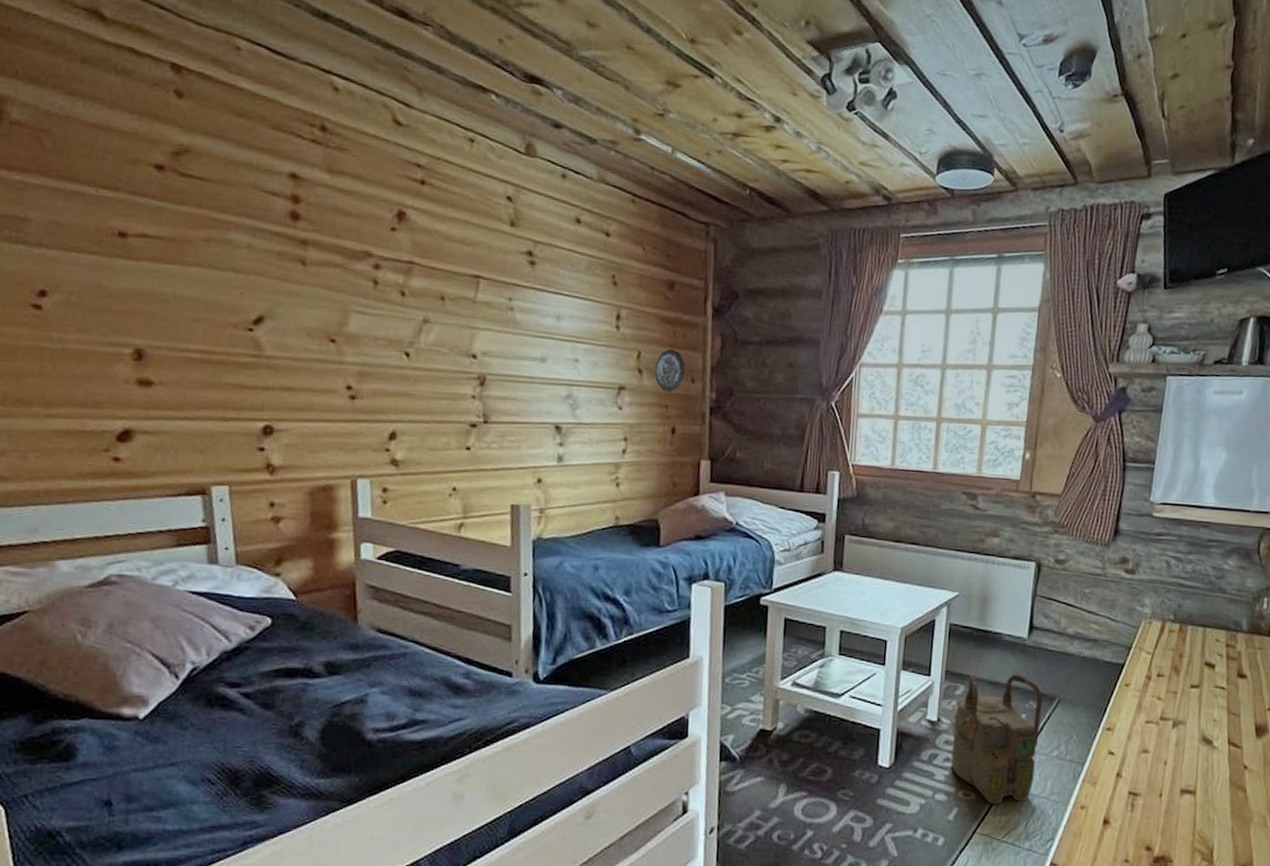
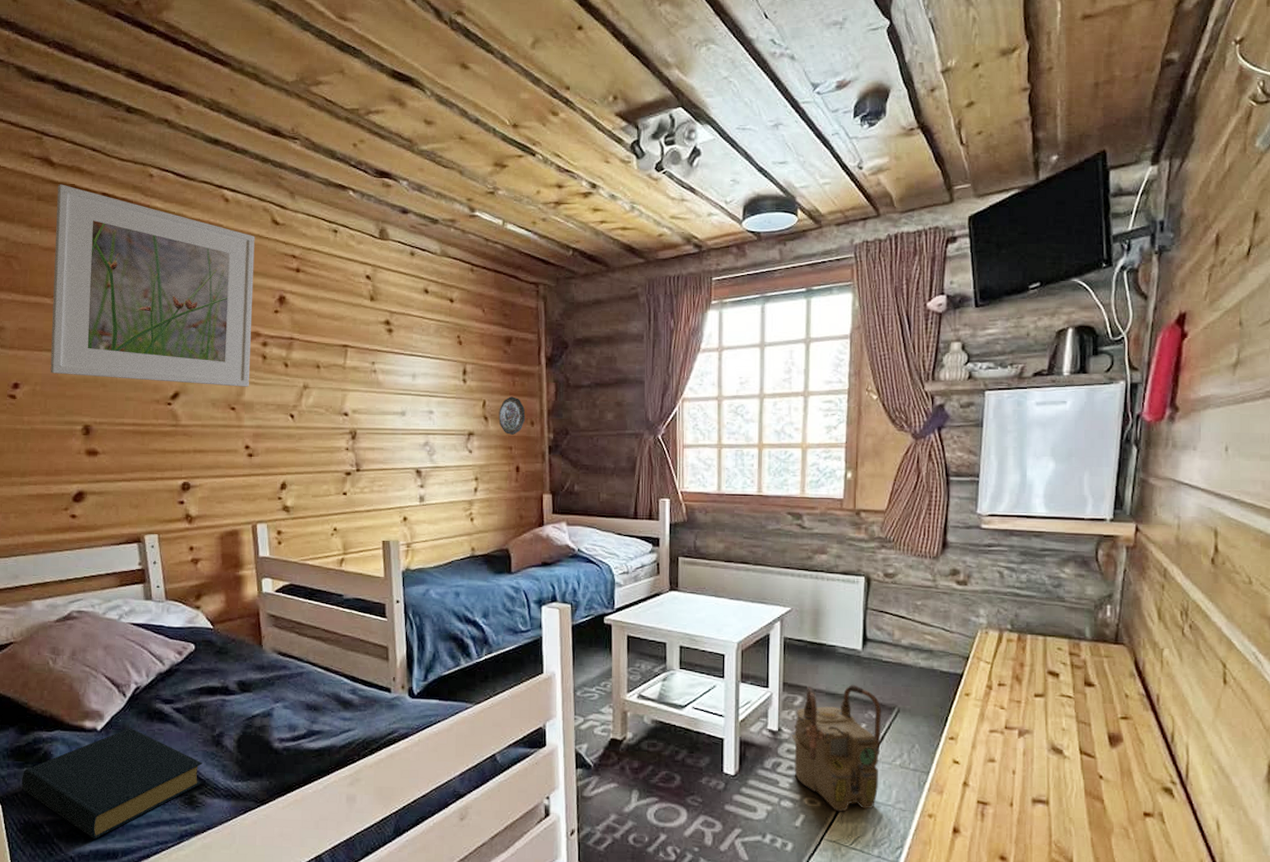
hardback book: none [33,716,276,848] -> present [21,728,203,839]
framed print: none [91,45,371,316] -> present [50,184,255,387]

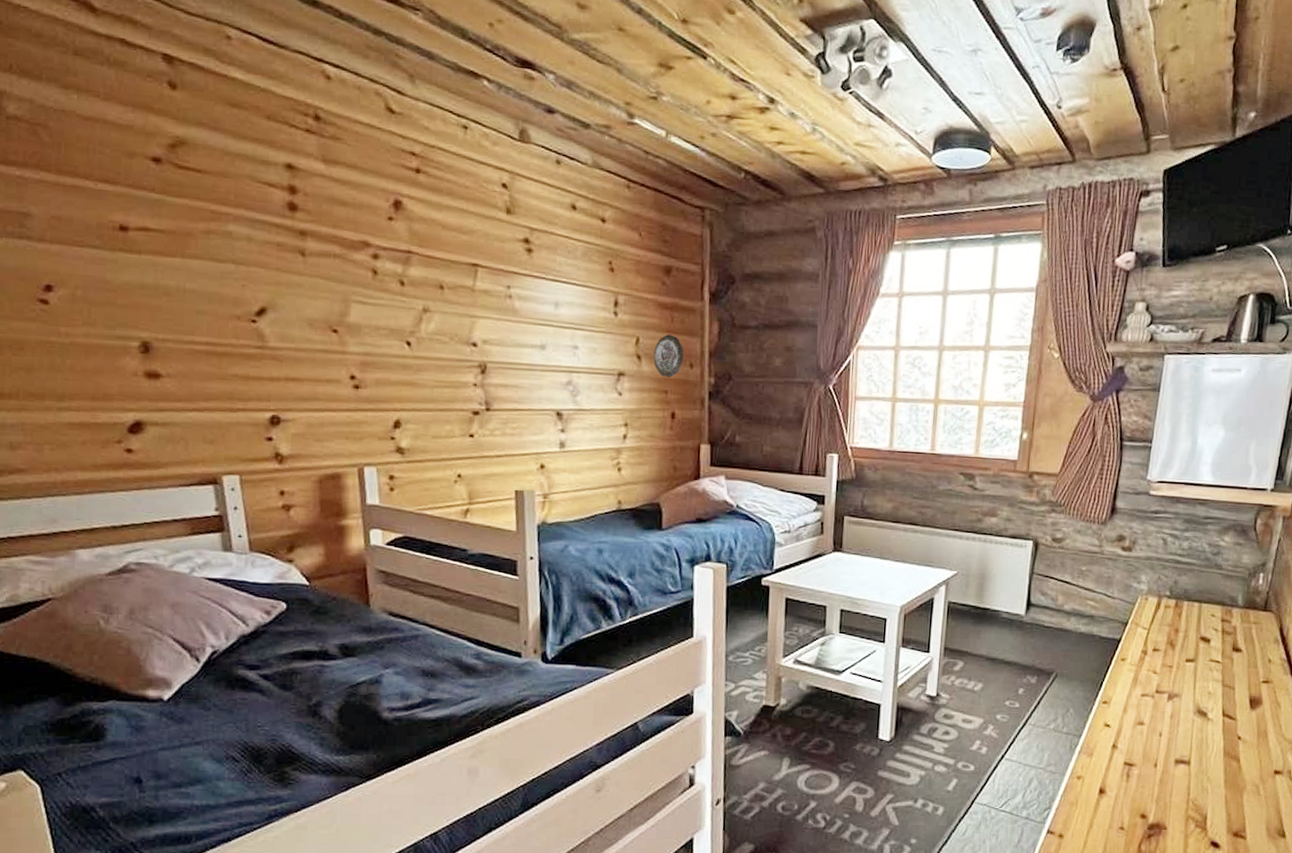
hardback book: present [21,728,203,839] -> none [66,697,296,823]
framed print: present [50,184,255,387] -> none [95,36,365,306]
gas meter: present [791,685,881,812] -> none [949,650,1040,776]

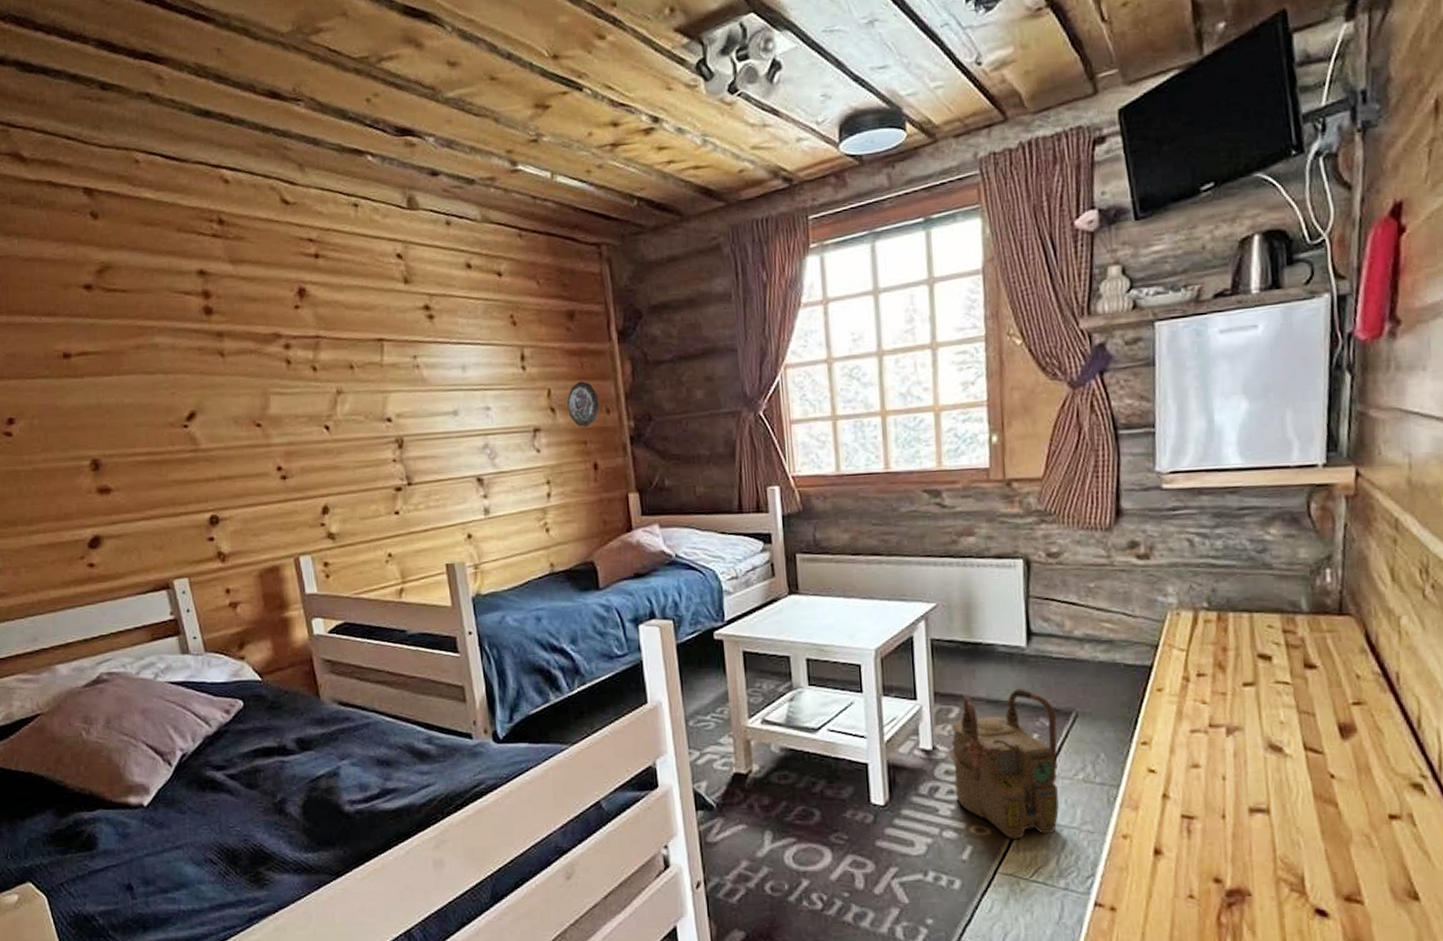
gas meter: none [949,650,1040,776] -> present [948,689,1059,840]

